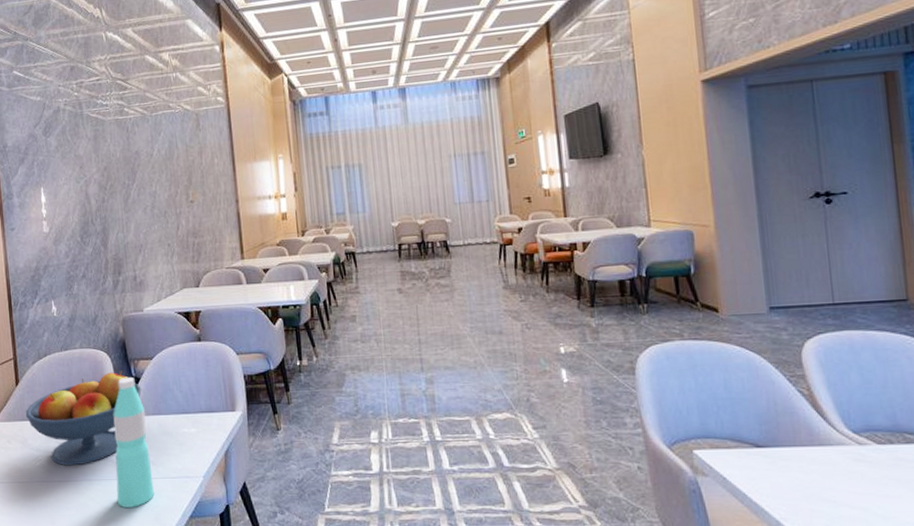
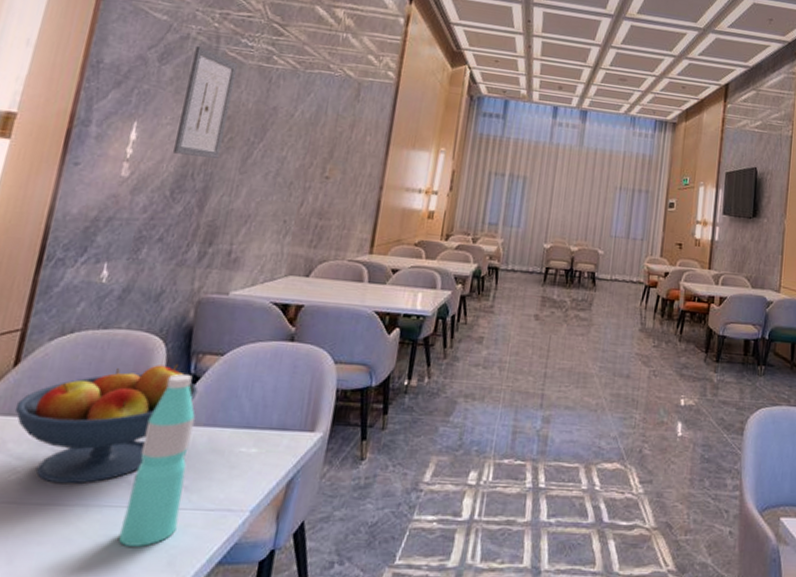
wall art: none [67,115,107,207] -> present [173,46,239,160]

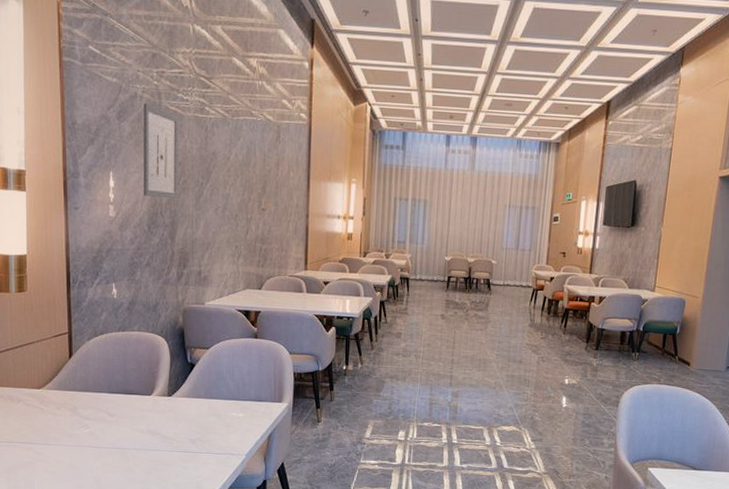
fruit bowl: present [14,363,199,485] -> none [77,355,196,436]
water bottle: present [118,374,196,547] -> none [162,363,198,476]

